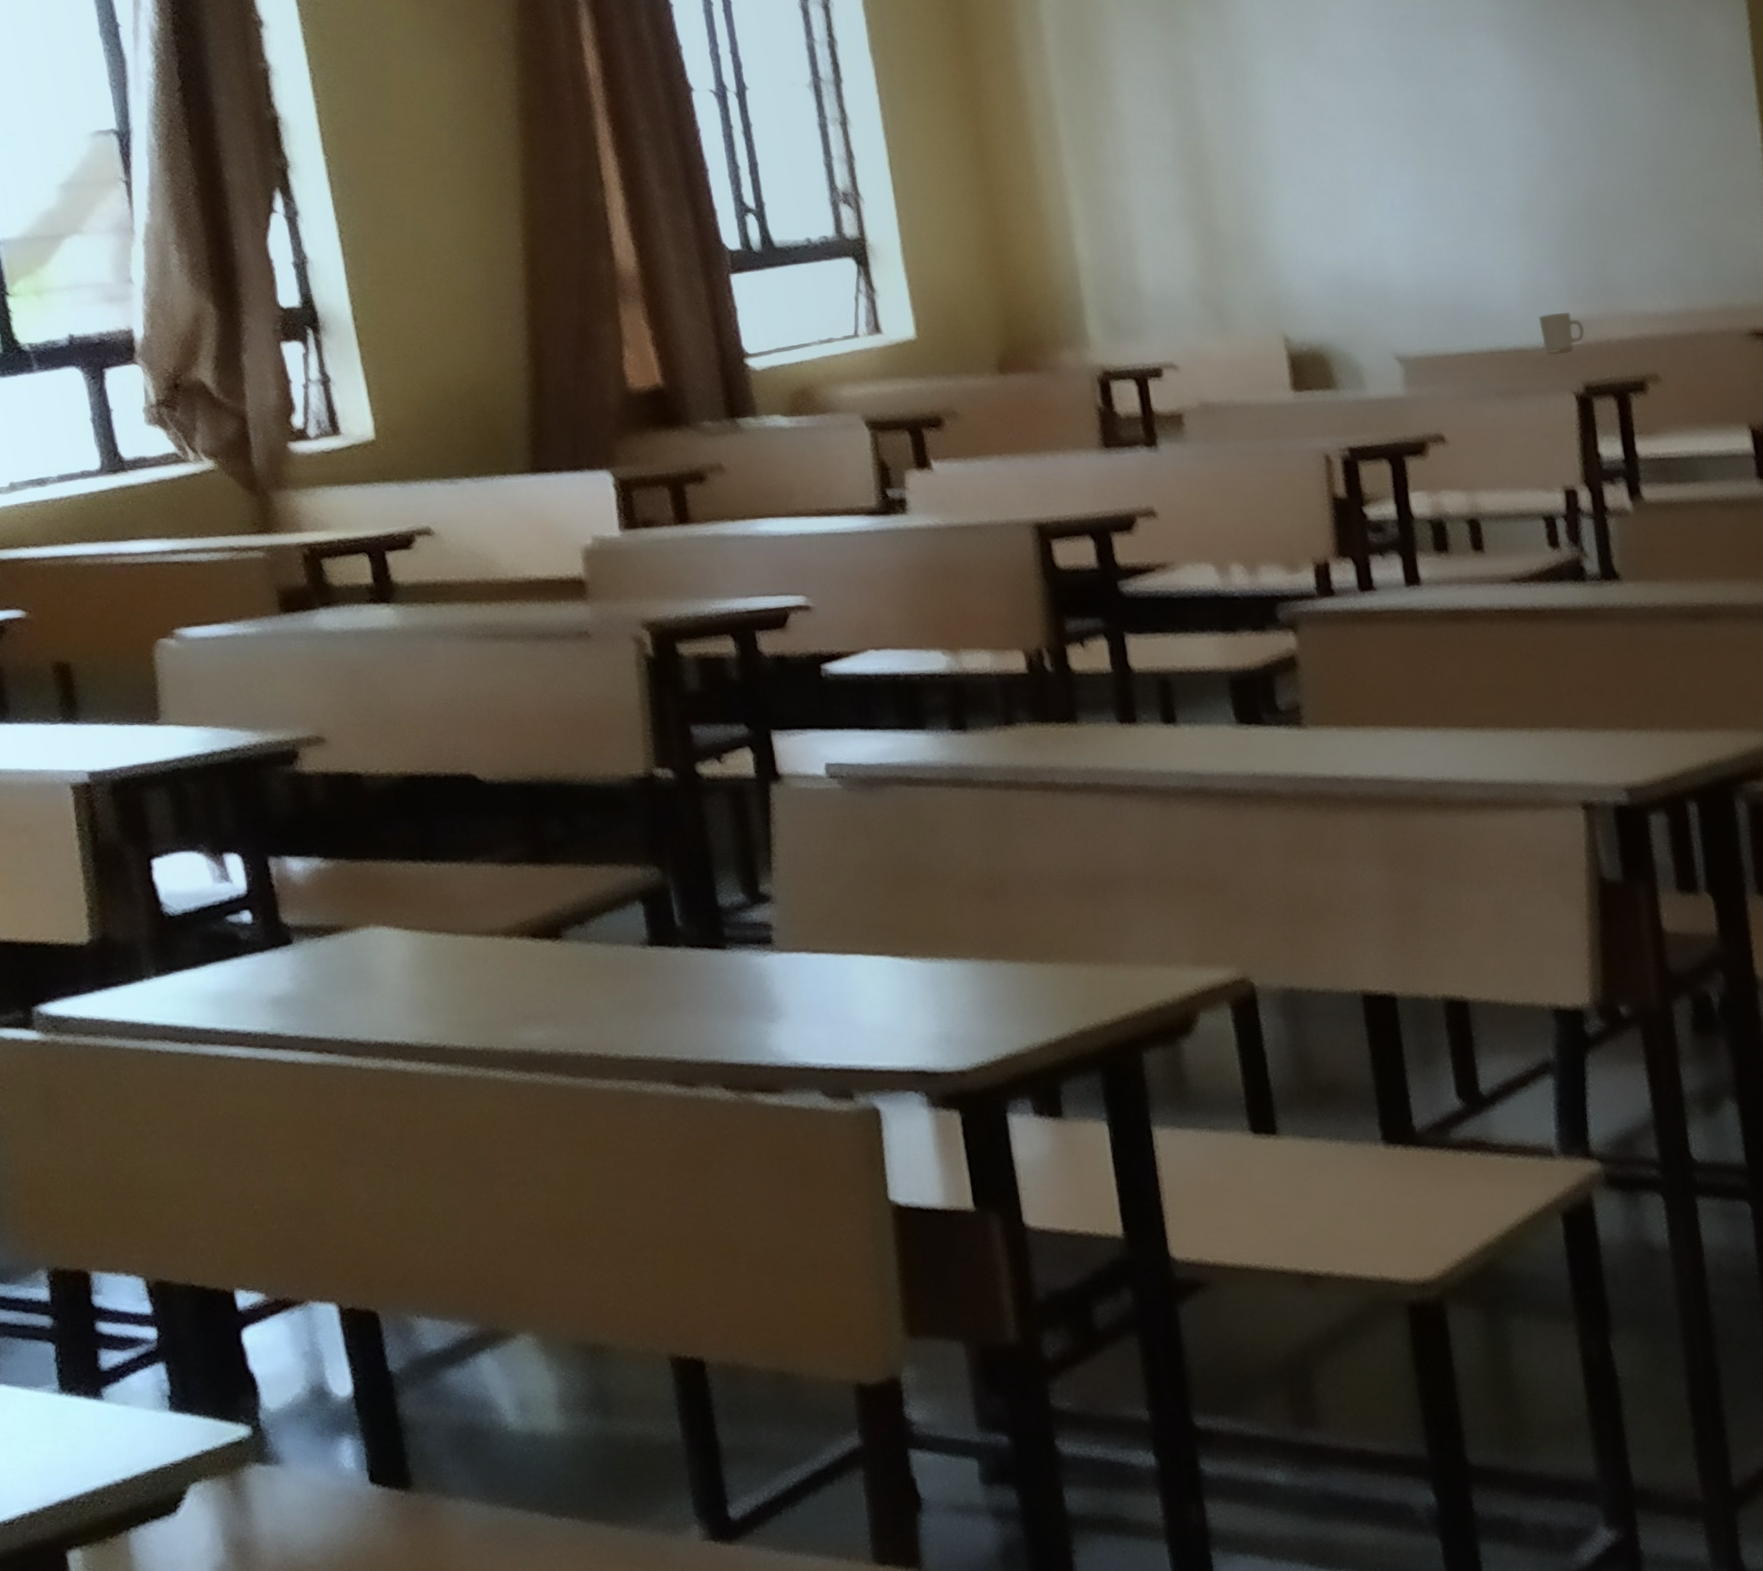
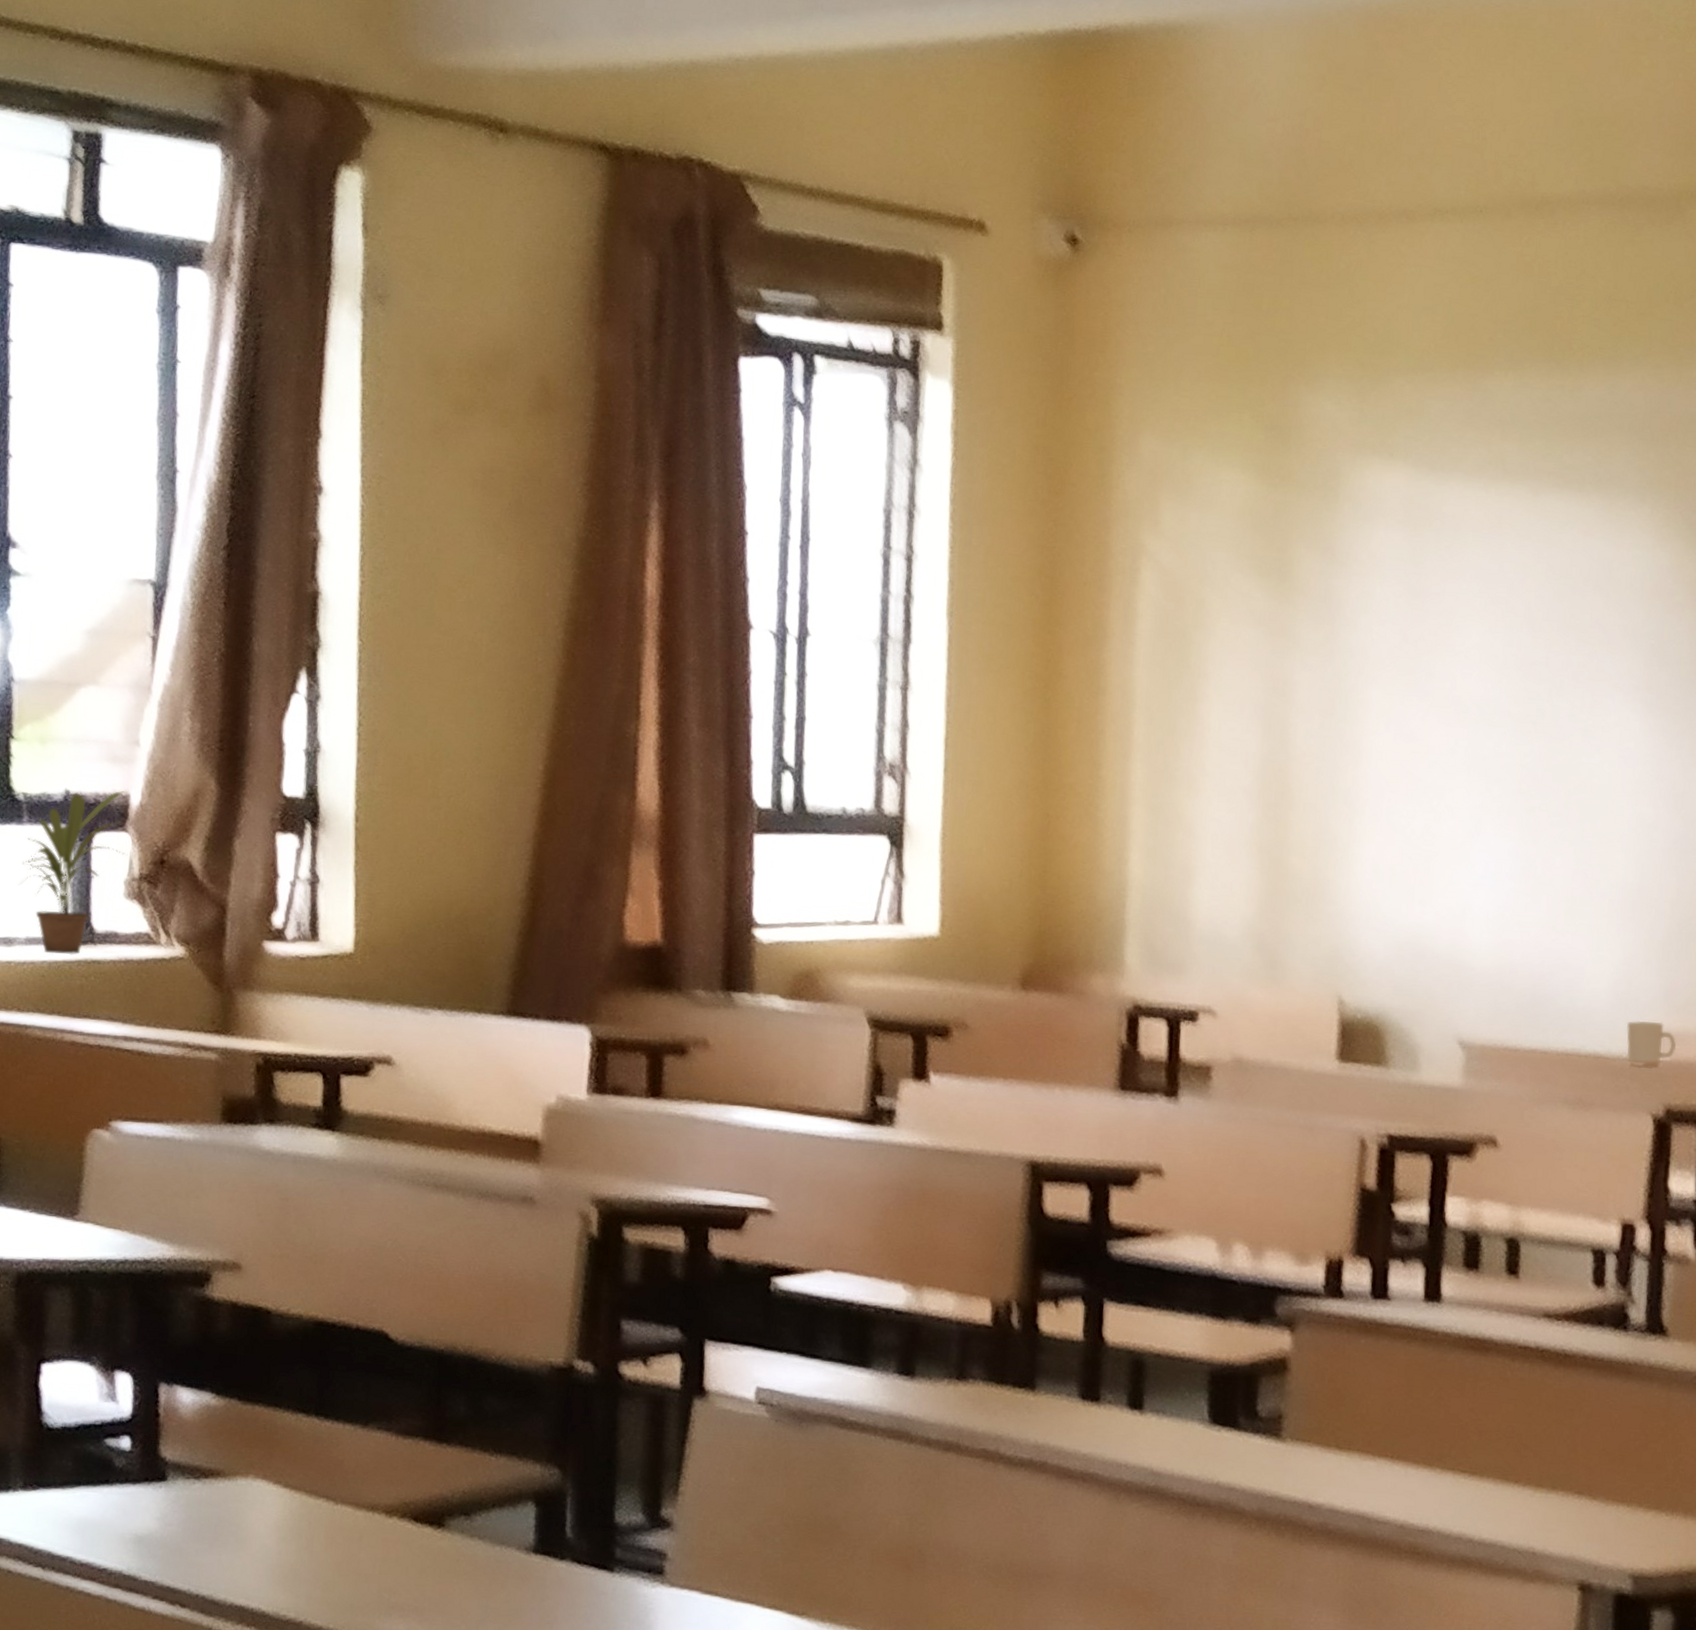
potted plant: none [40,327,142,487] -> present [20,791,128,955]

